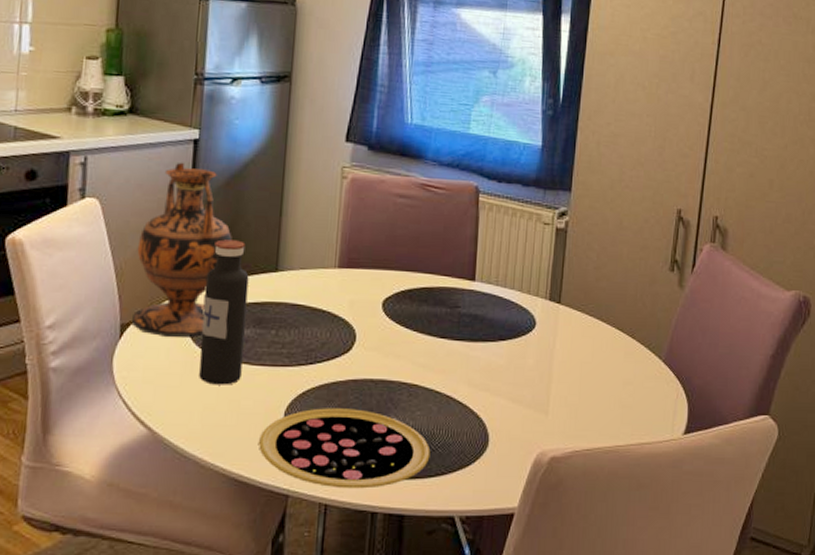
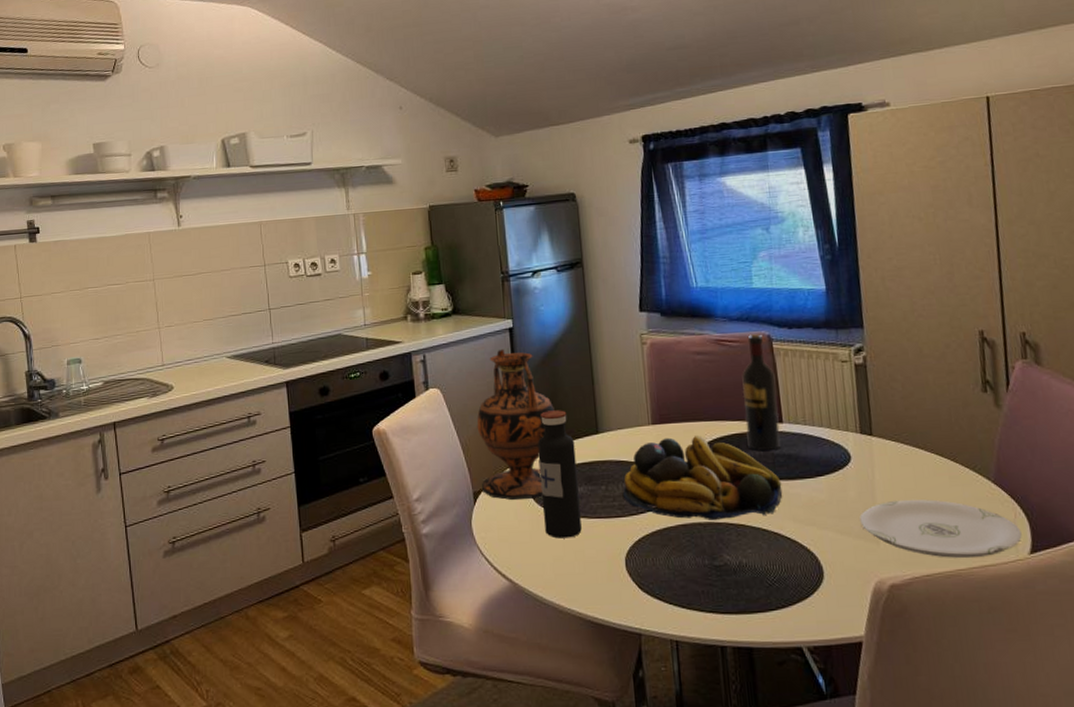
pizza: present [259,408,431,489] -> none [606,551,768,625]
fruit bowl: none [294,284,463,378] -> present [623,436,783,520]
wine bottle: none [436,182,476,308] -> present [742,333,780,450]
plate: none [533,371,680,434] -> present [859,499,1022,558]

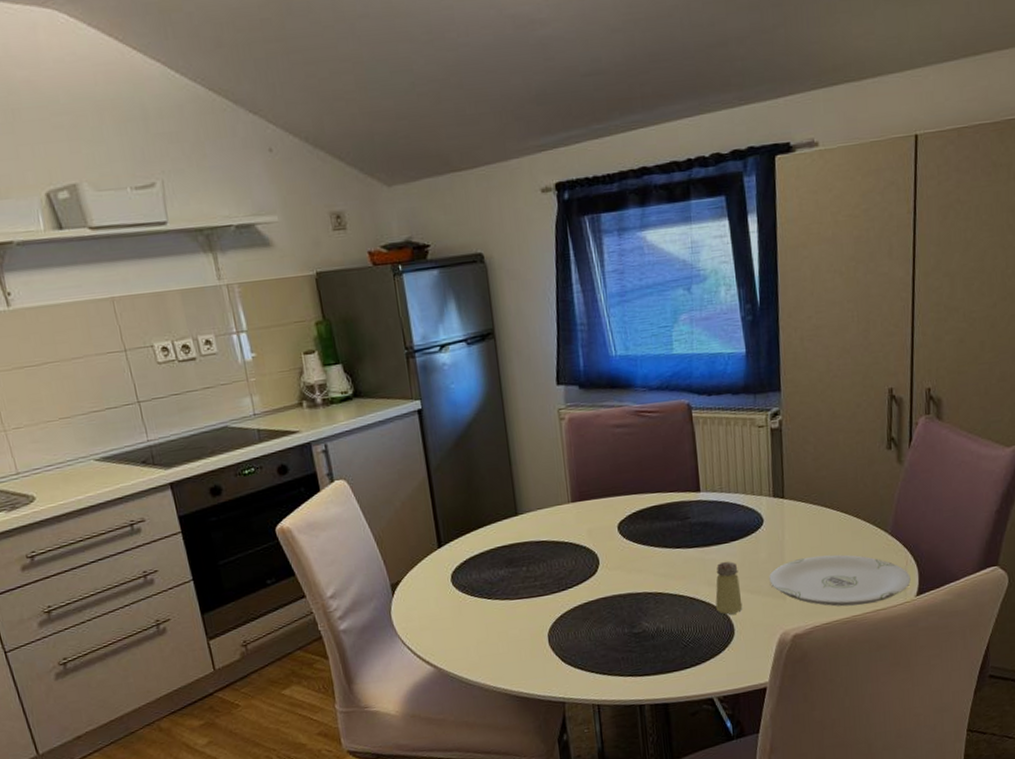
vase: present [477,348,555,500] -> none [389,432,471,589]
water bottle: present [537,410,582,539] -> none [455,494,504,622]
fruit bowl: present [623,436,783,520] -> none [544,510,699,592]
wine bottle: present [742,333,780,450] -> none [661,402,698,521]
saltshaker: none [801,498,832,555] -> present [715,561,743,615]

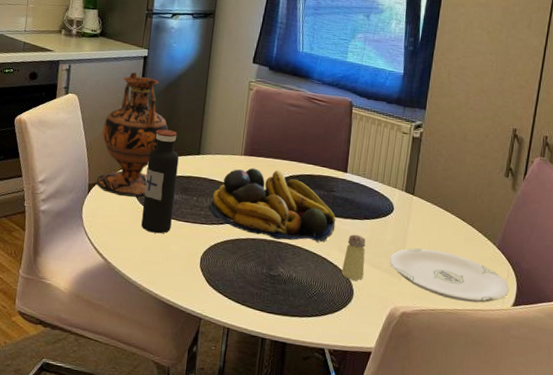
vase: none [389,432,471,589] -> present [95,72,168,198]
water bottle: none [455,494,504,622] -> present [141,129,179,234]
fruit bowl: none [544,510,699,592] -> present [209,168,336,242]

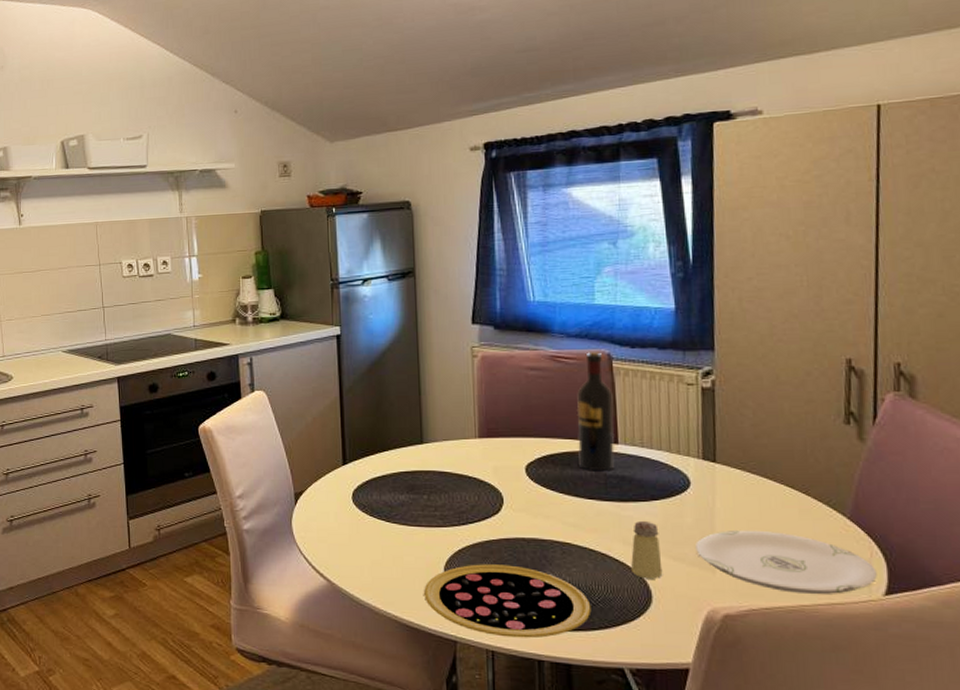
vase: present [95,72,168,198] -> none [300,355,379,503]
water bottle: present [141,129,179,234] -> none [360,418,401,544]
pizza: none [181,257,308,320] -> present [424,564,591,638]
fruit bowl: present [209,168,336,242] -> none [445,452,613,537]
wine bottle: none [316,97,349,193] -> present [576,351,615,470]

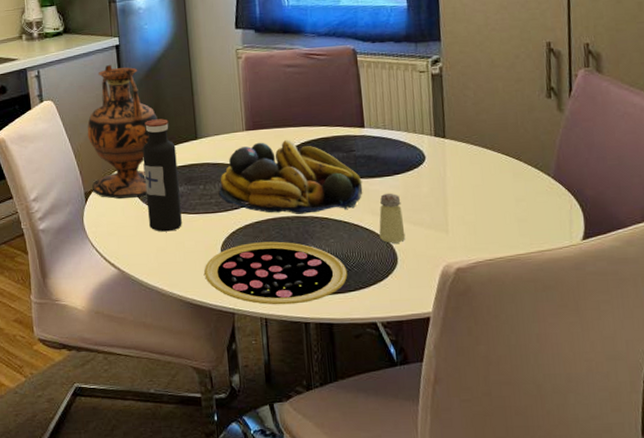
vase: none [300,355,379,503] -> present [87,64,158,199]
water bottle: none [360,418,401,544] -> present [142,118,182,232]
fruit bowl: none [445,452,613,537] -> present [219,140,363,214]
wine bottle: present [576,351,615,470] -> none [328,47,362,152]
plate: present [695,529,877,594] -> none [431,193,576,245]

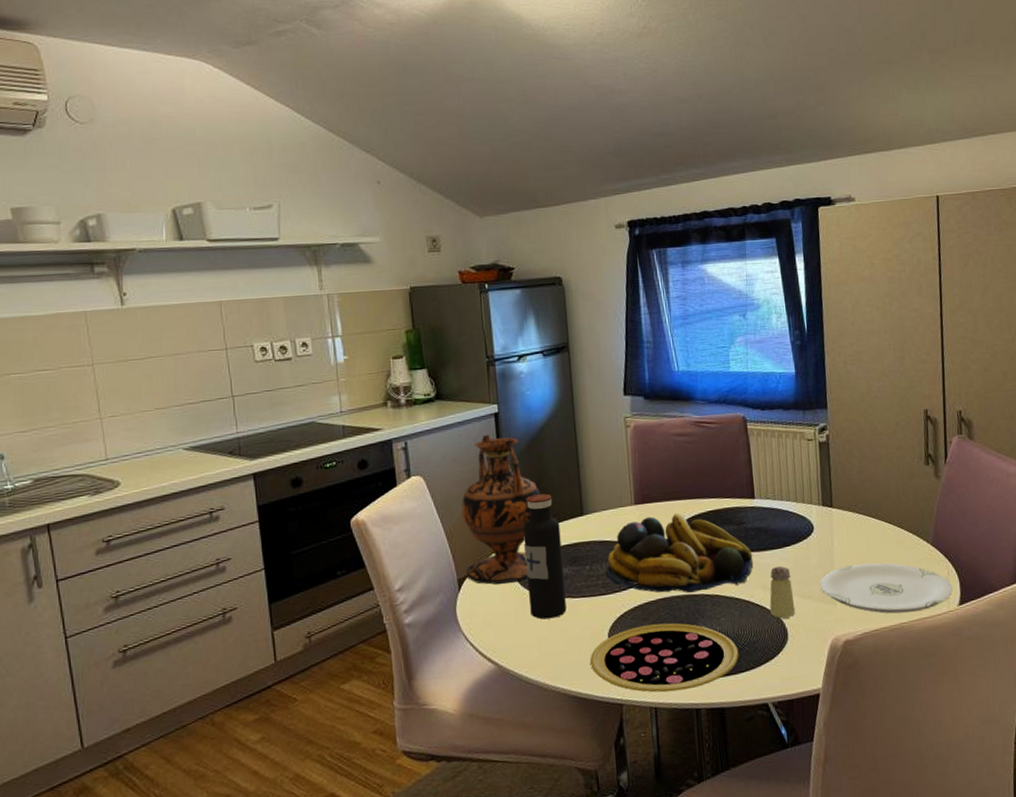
plate: none [431,193,576,245] -> present [820,562,953,614]

